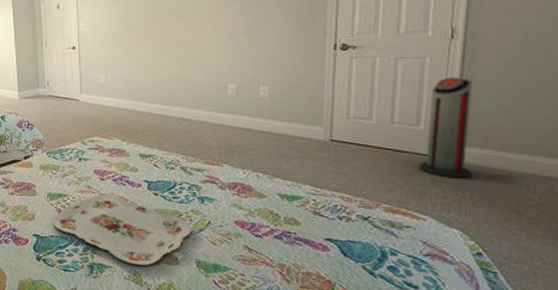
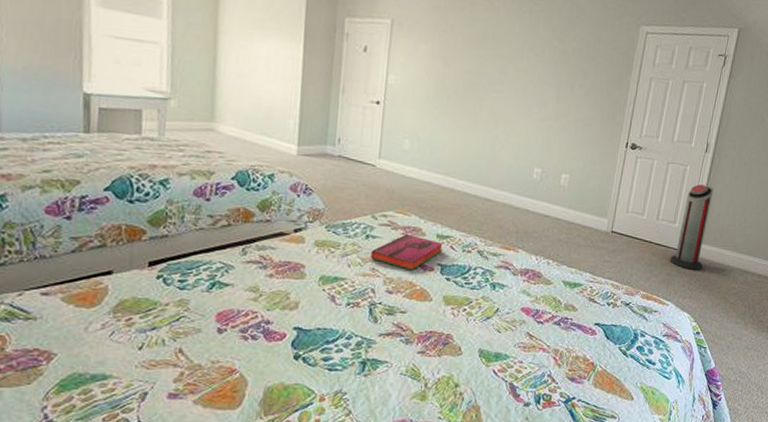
serving tray: present [52,194,191,266] -> none [321,278,479,358]
hardback book: none [85,155,147,187] -> present [371,233,443,270]

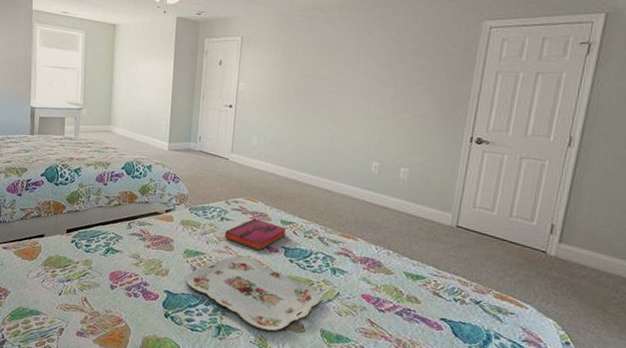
serving tray: none [321,278,479,358] -> present [185,256,320,331]
air purifier: present [670,184,713,270] -> none [527,180,580,274]

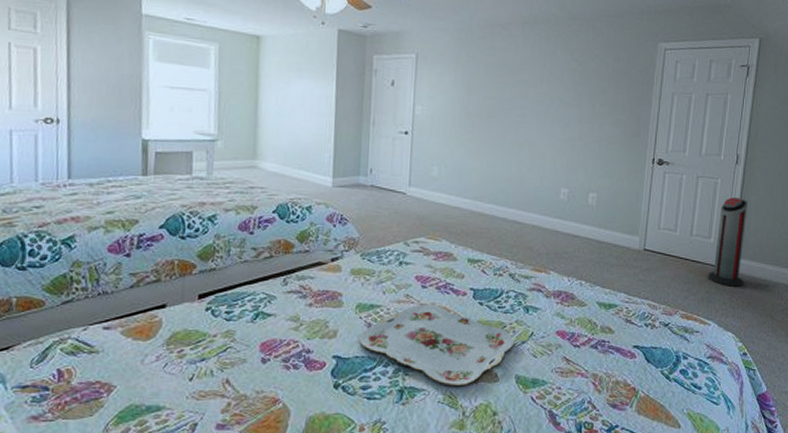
hardback book: present [225,218,287,251] -> none [405,259,474,296]
air purifier: none [527,180,580,274] -> present [708,197,748,287]

